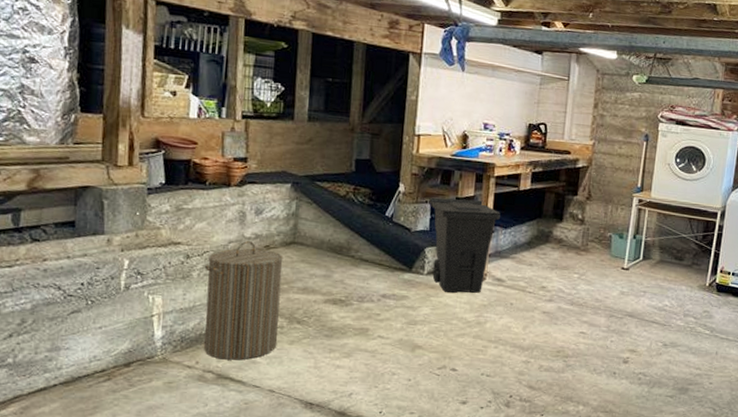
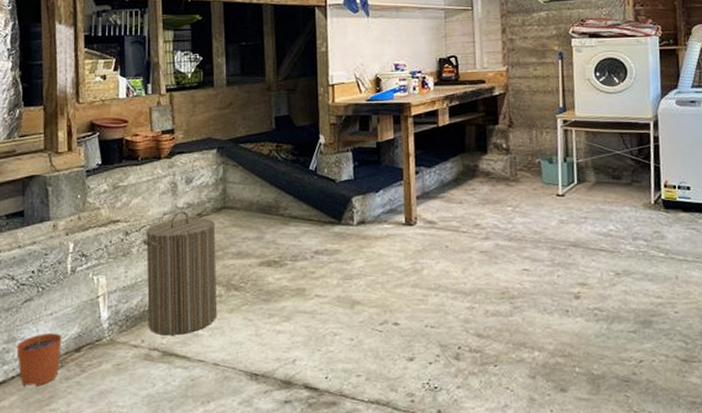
plant pot: none [60,332,111,396] -> present [16,320,62,387]
trash can: present [429,197,500,294] -> none [350,142,423,242]

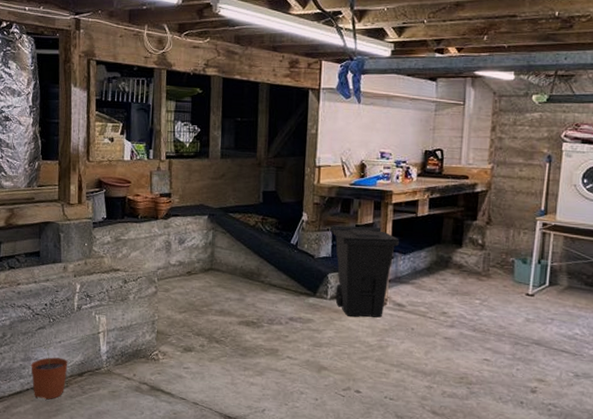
laundry hamper: present [142,211,218,335] -> none [138,268,203,374]
trash can: none [350,142,423,242] -> present [330,225,399,318]

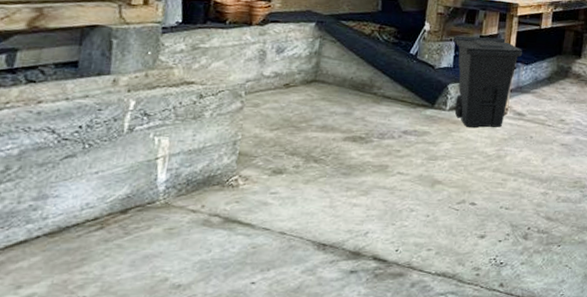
plant pot: present [31,346,68,400] -> none [46,178,107,248]

